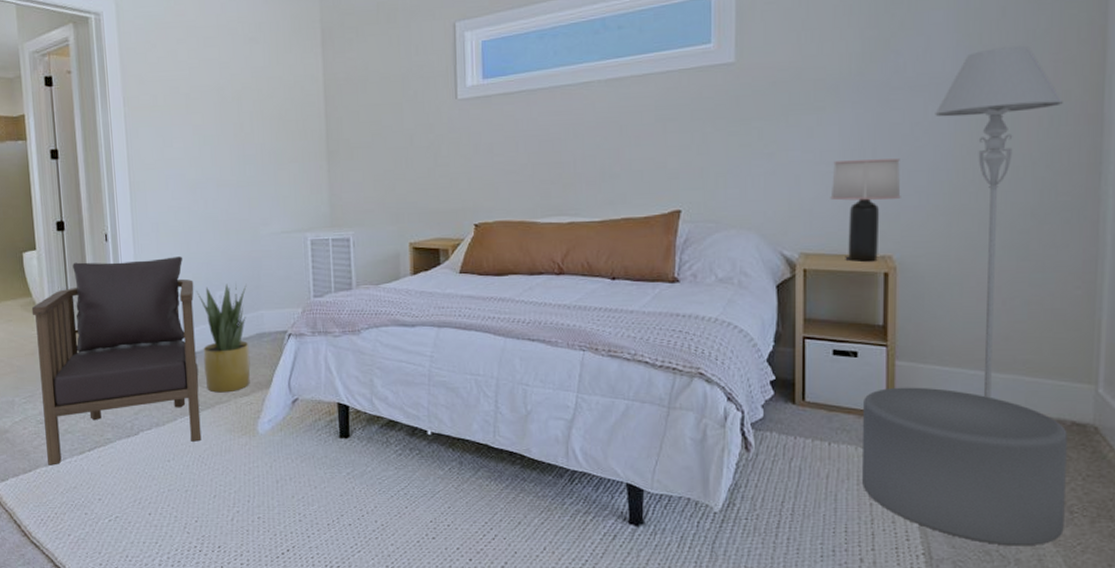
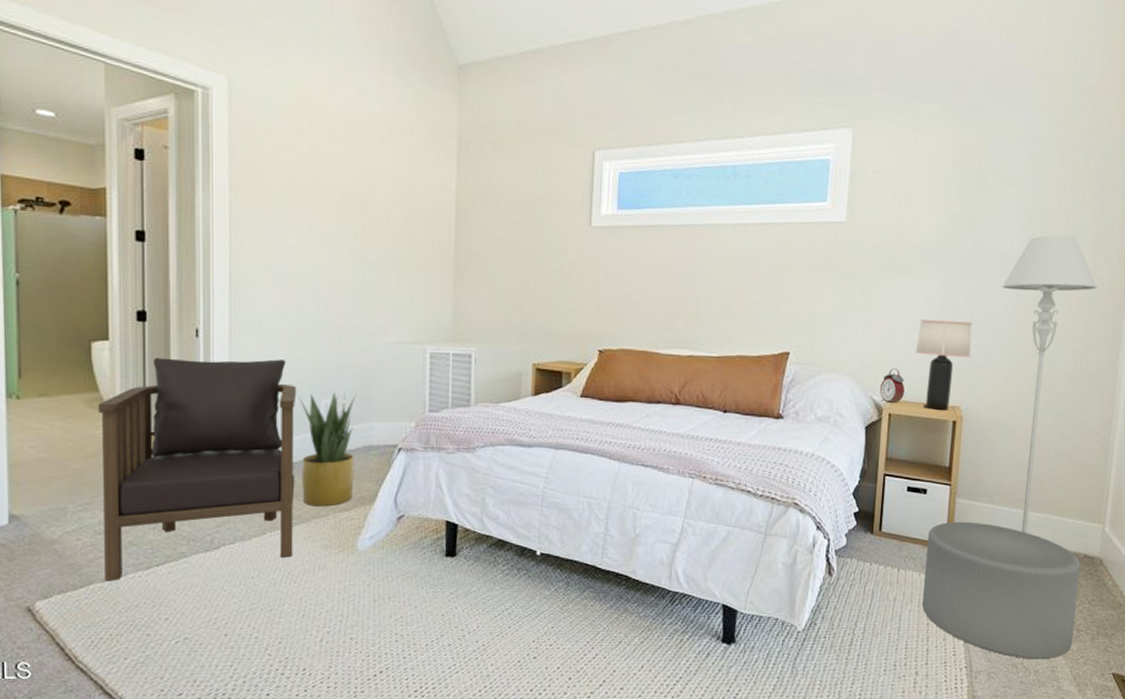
alarm clock: none [791,218,822,257] -> present [880,368,905,403]

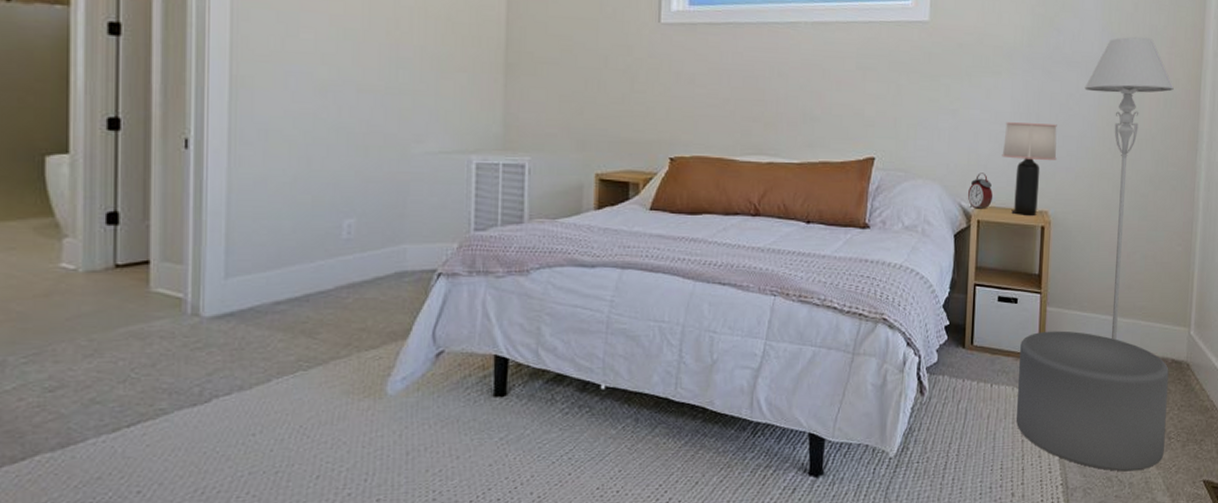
armchair: present [97,357,297,581] -> none [51,173,313,450]
planter: present [298,392,357,507] -> none [314,210,387,345]

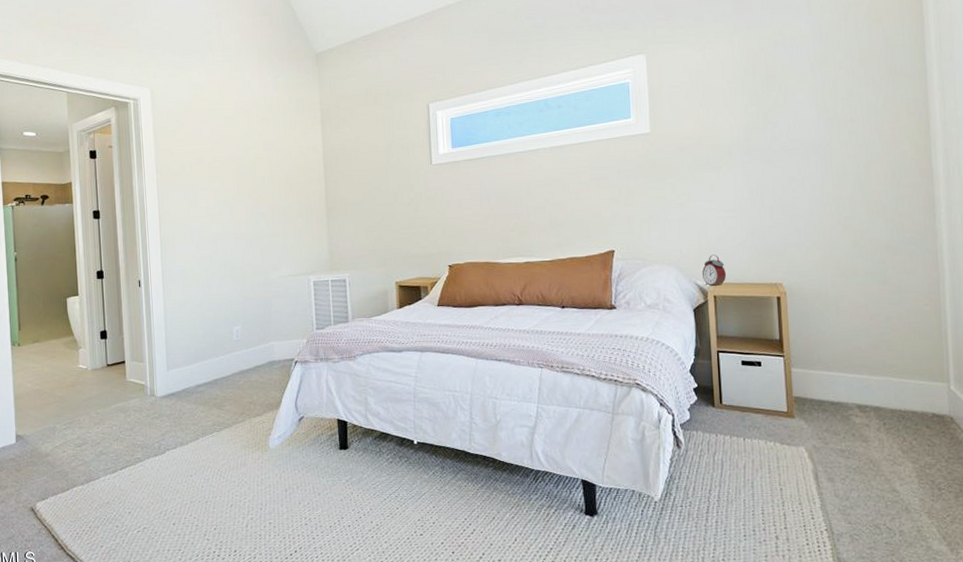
table lamp: present [1002,122,1057,215] -> none [731,206,785,288]
pouf: present [1016,330,1169,472] -> none [769,389,935,520]
floor lamp: present [1084,36,1174,340] -> none [806,117,901,396]

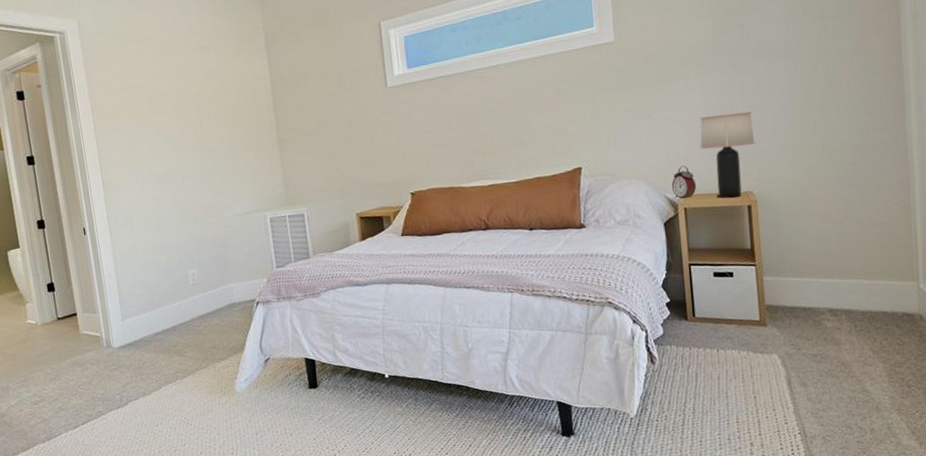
table lamp: none [731,206,785,288] -> present [700,111,755,198]

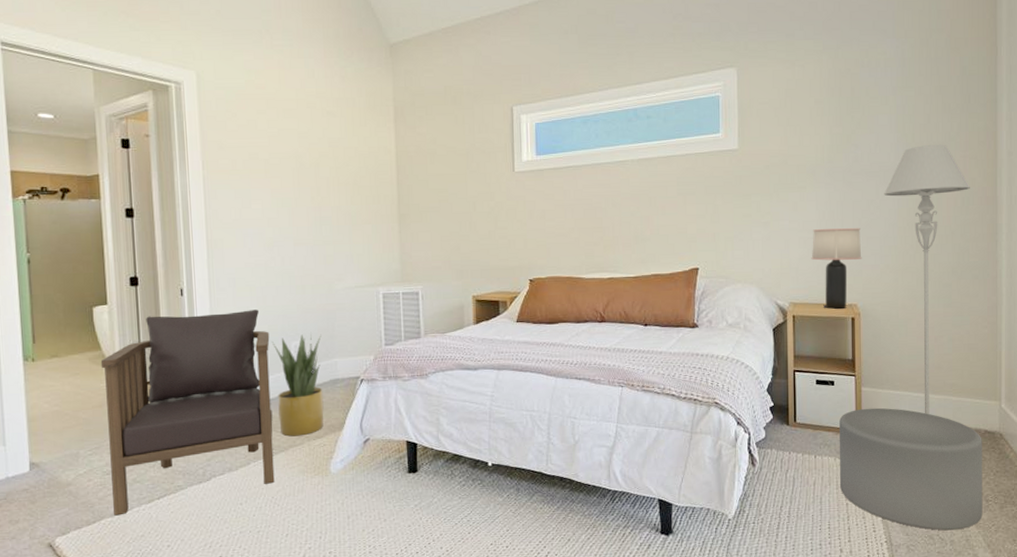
armchair: none [19,242,186,442] -> present [100,309,275,516]
planter: none [170,262,226,360] -> present [271,334,324,437]
alarm clock: present [672,165,697,198] -> none [783,274,806,306]
pouf: none [741,296,905,419] -> present [839,407,983,531]
floor lamp: none [775,14,871,300] -> present [884,144,970,414]

